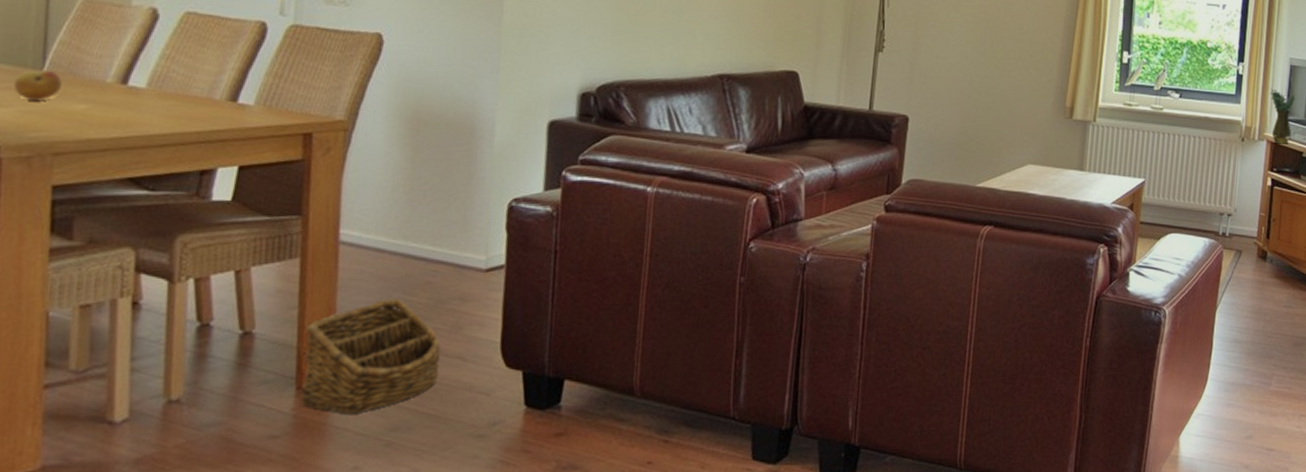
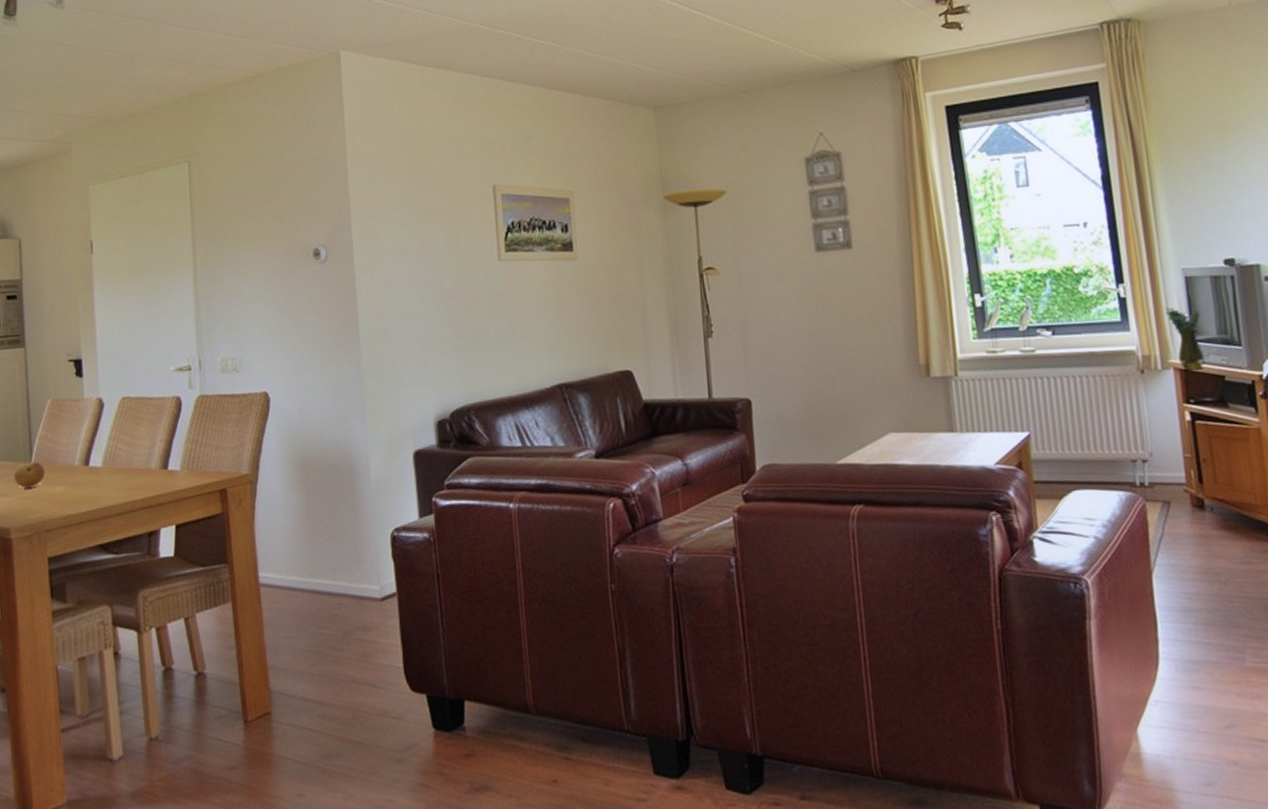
basket: present [301,297,441,414] -> none [244,631,356,744]

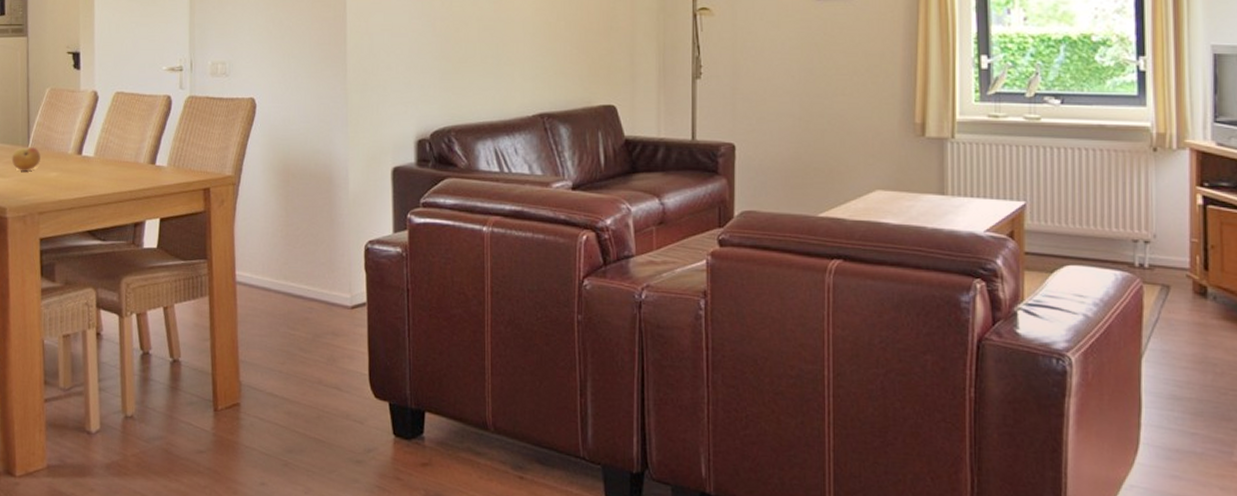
vase: present [1165,307,1205,371] -> none [1188,84,1226,153]

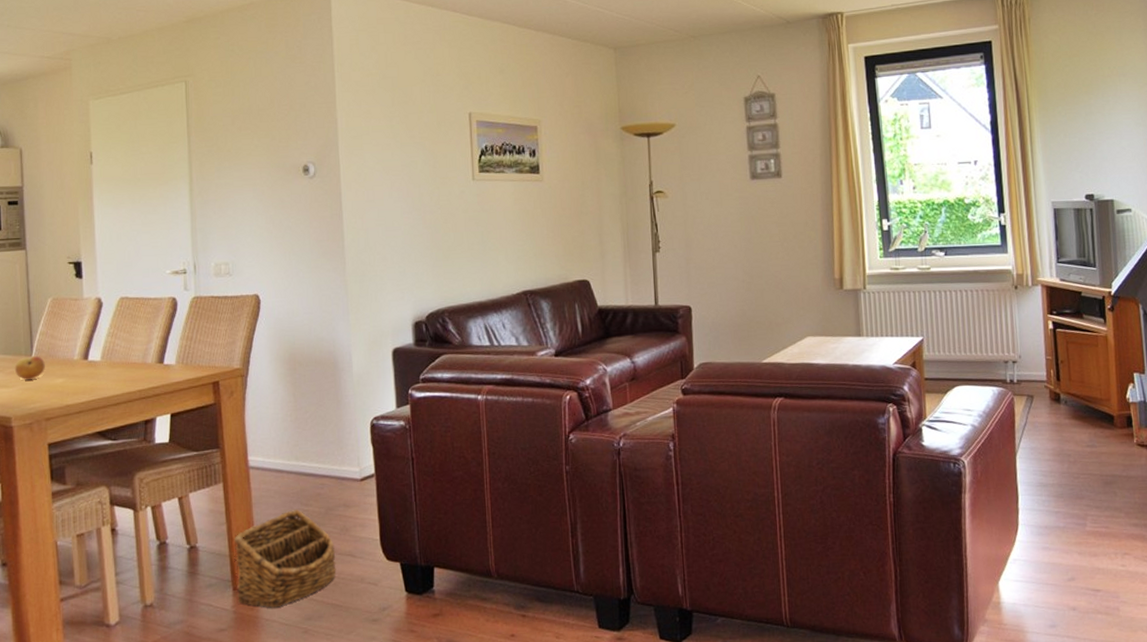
basket: none [217,332,321,435] -> present [233,509,336,608]

